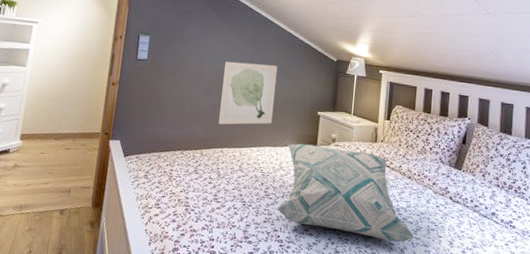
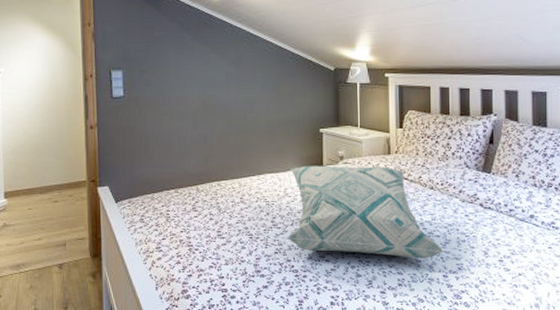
wall art: present [219,61,278,125] -> none [209,83,270,156]

